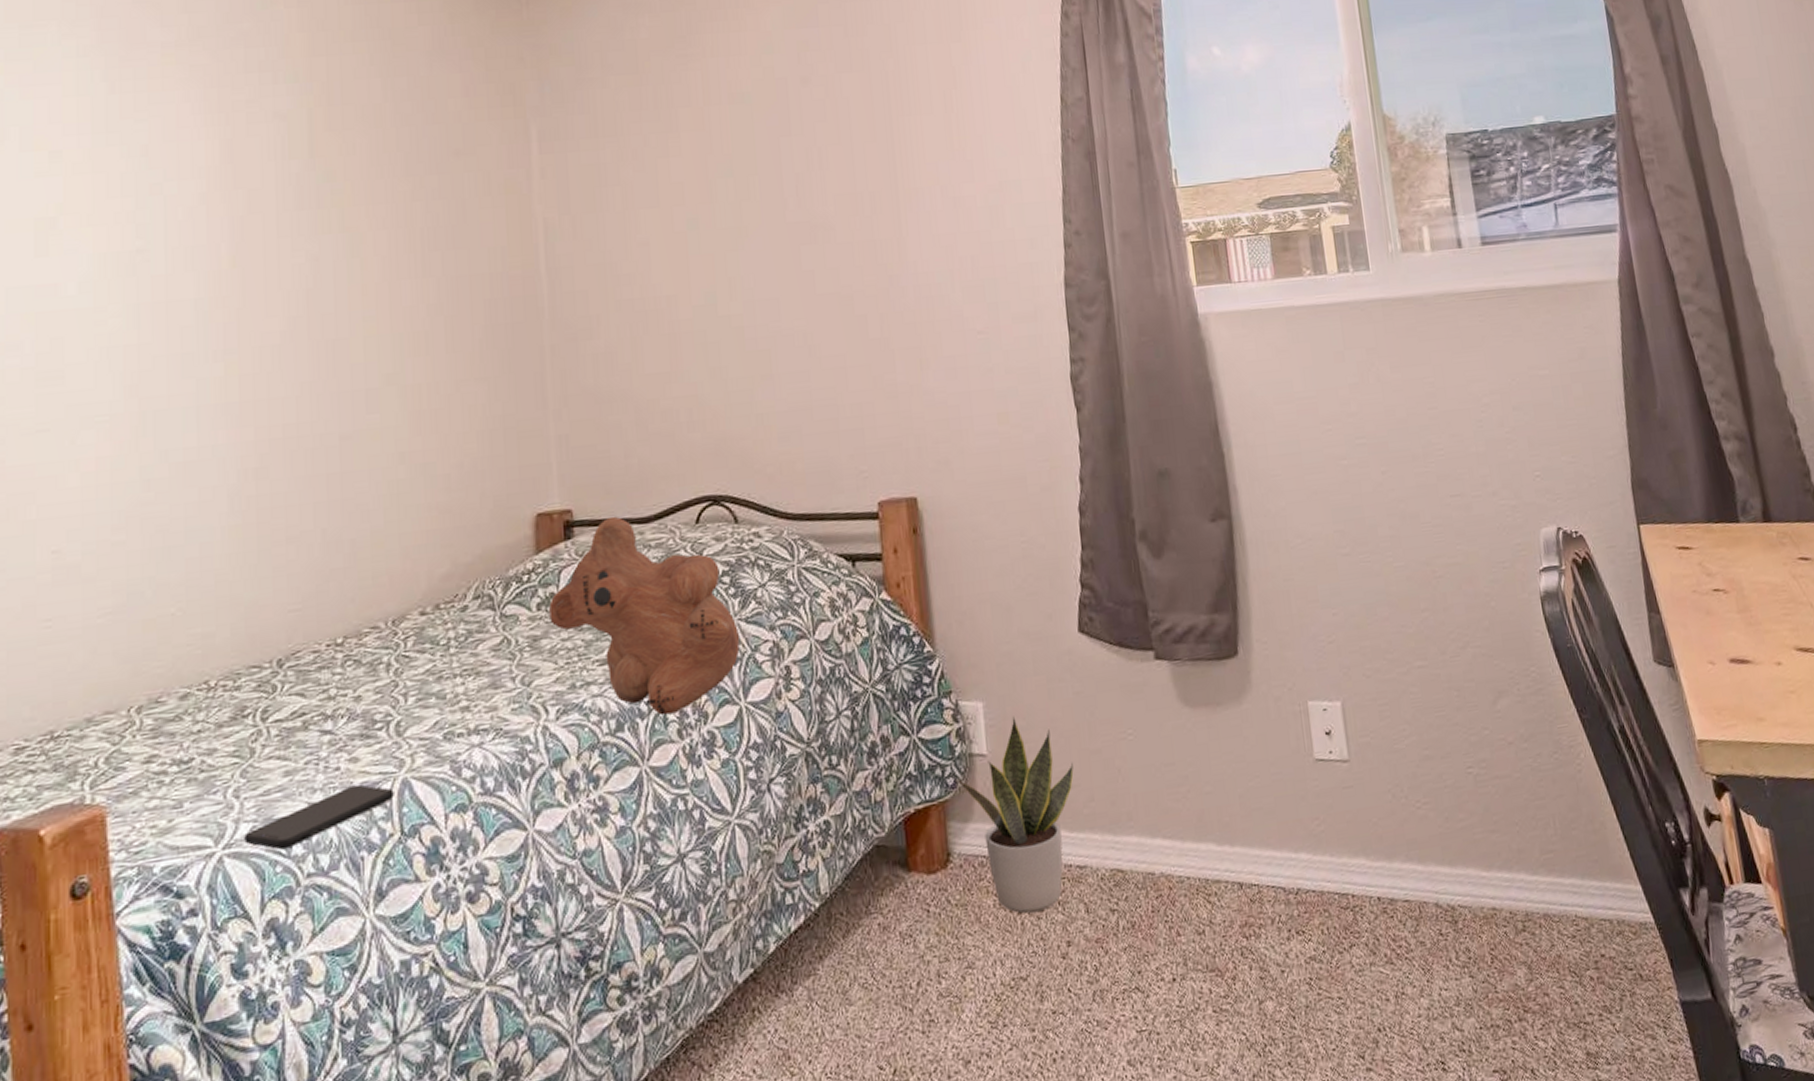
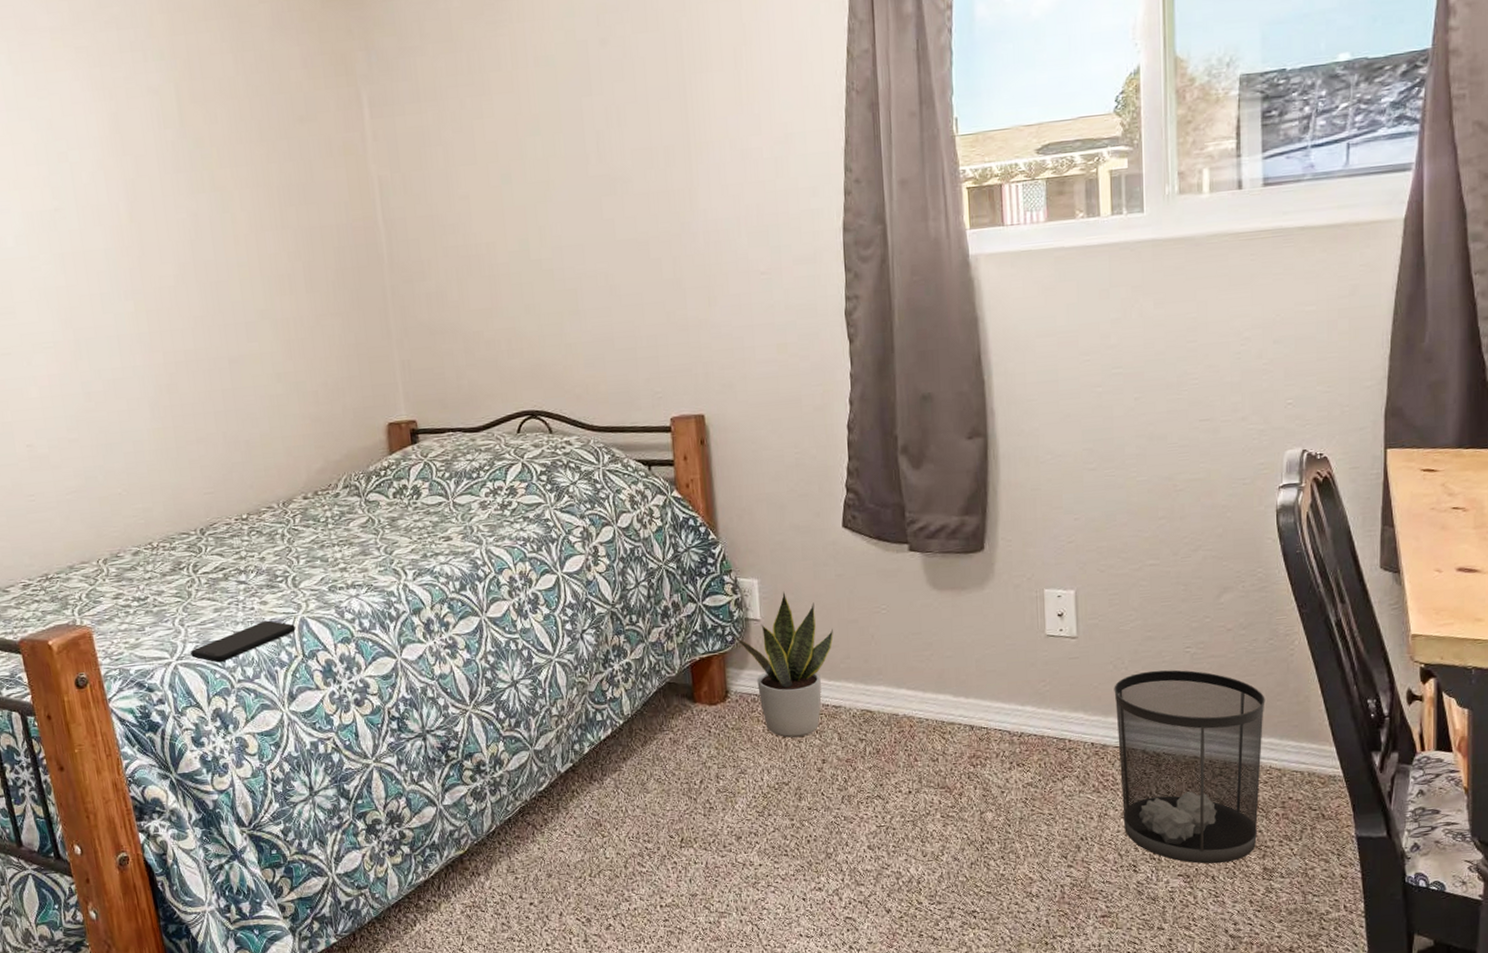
teddy bear: present [549,516,740,716] -> none [402,426,556,580]
waste bin: none [1395,796,1574,1053] -> present [1114,670,1265,864]

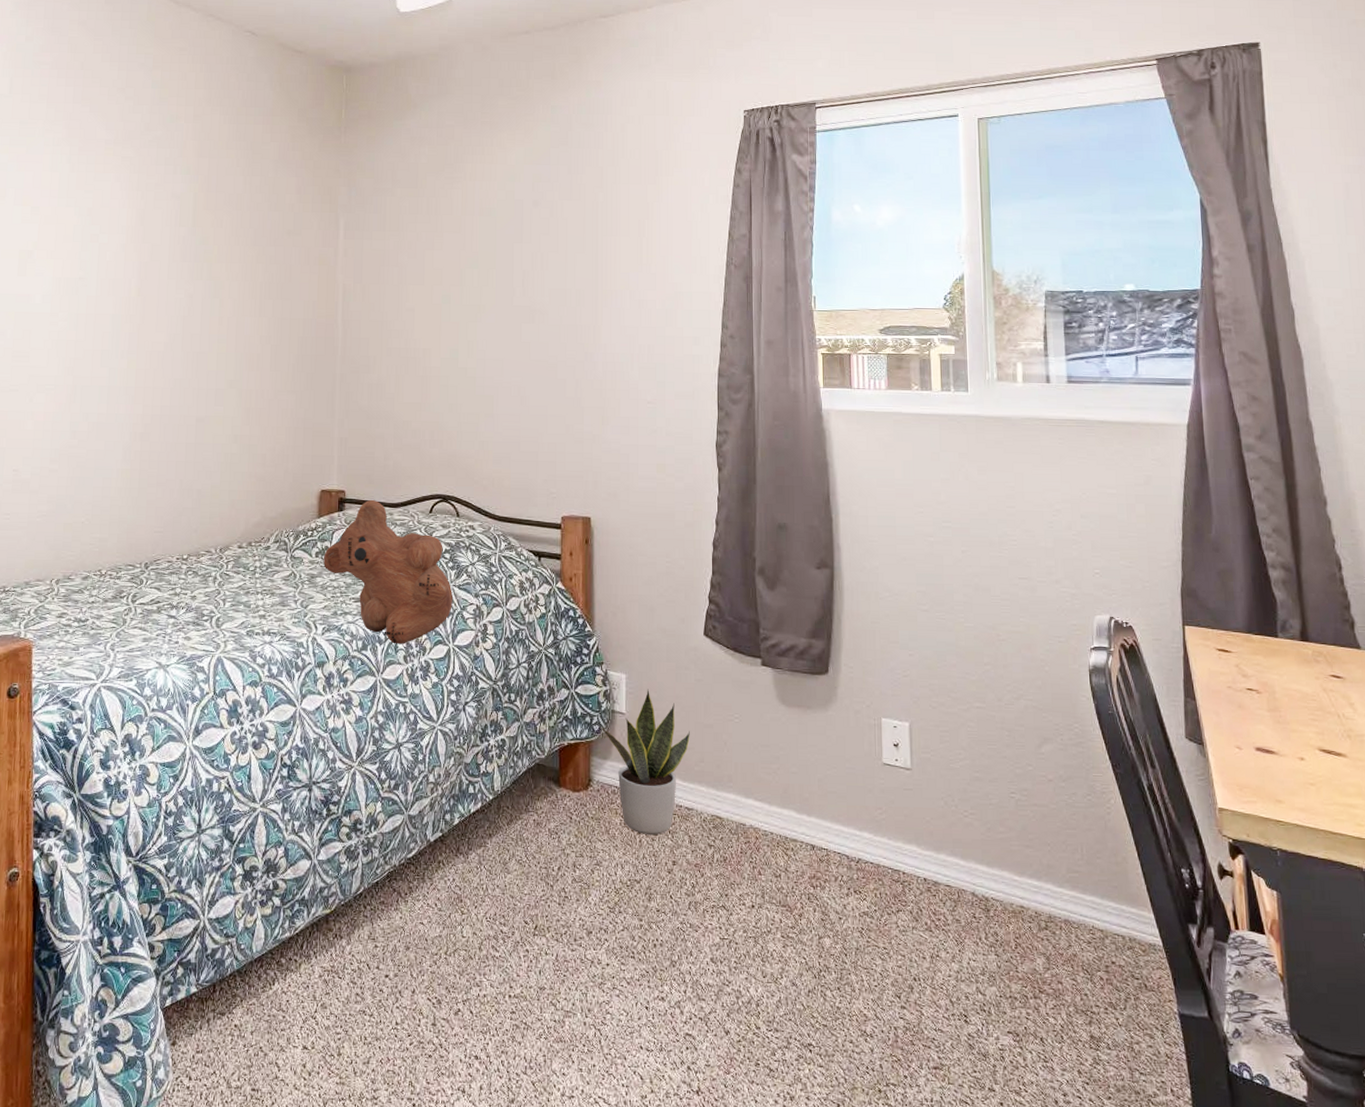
smartphone: present [191,620,296,663] -> none [115,655,212,690]
teddy bear: none [402,426,556,580] -> present [324,499,453,644]
waste bin: present [1114,670,1265,864] -> none [945,812,1086,1025]

